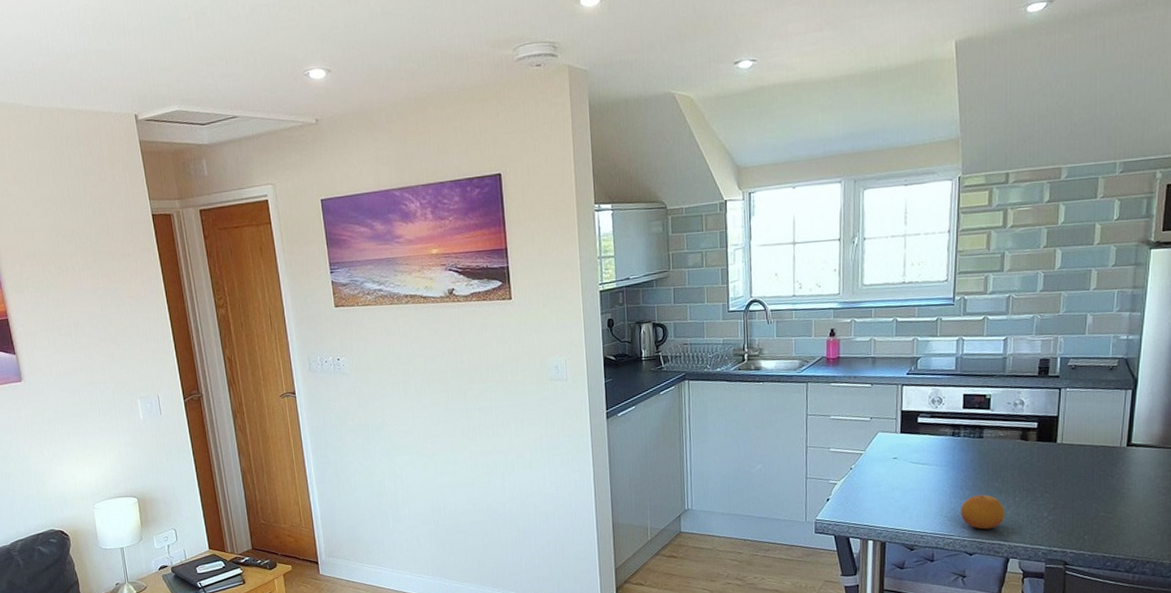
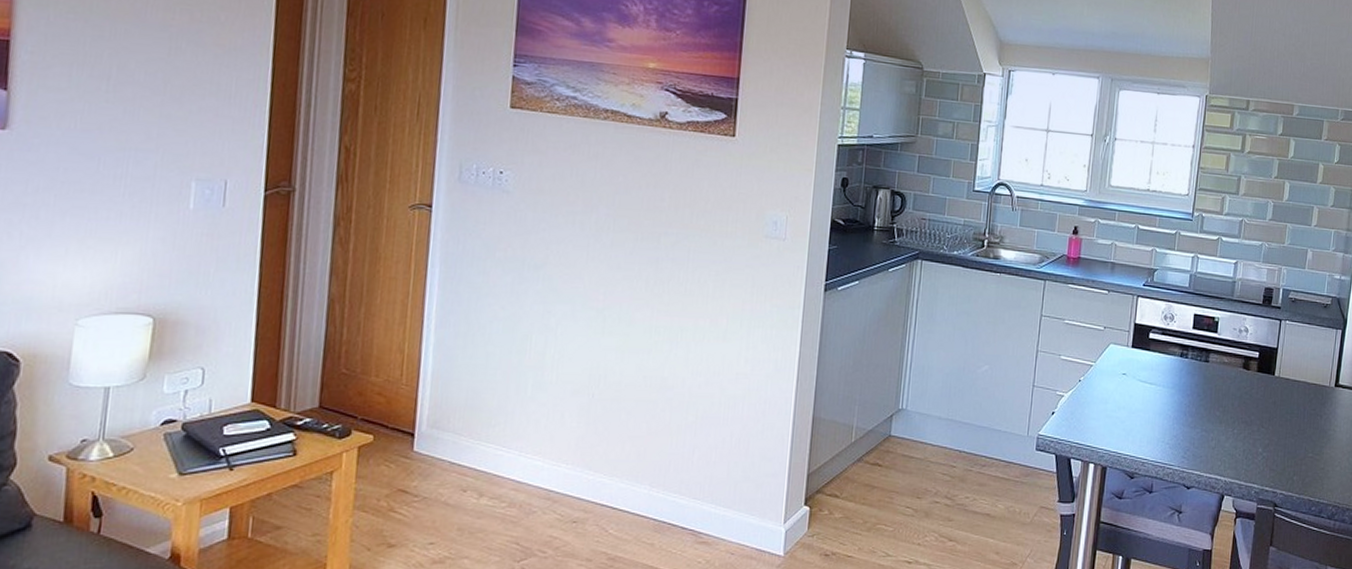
fruit: present [961,494,1005,530] -> none [1182,423,1223,461]

